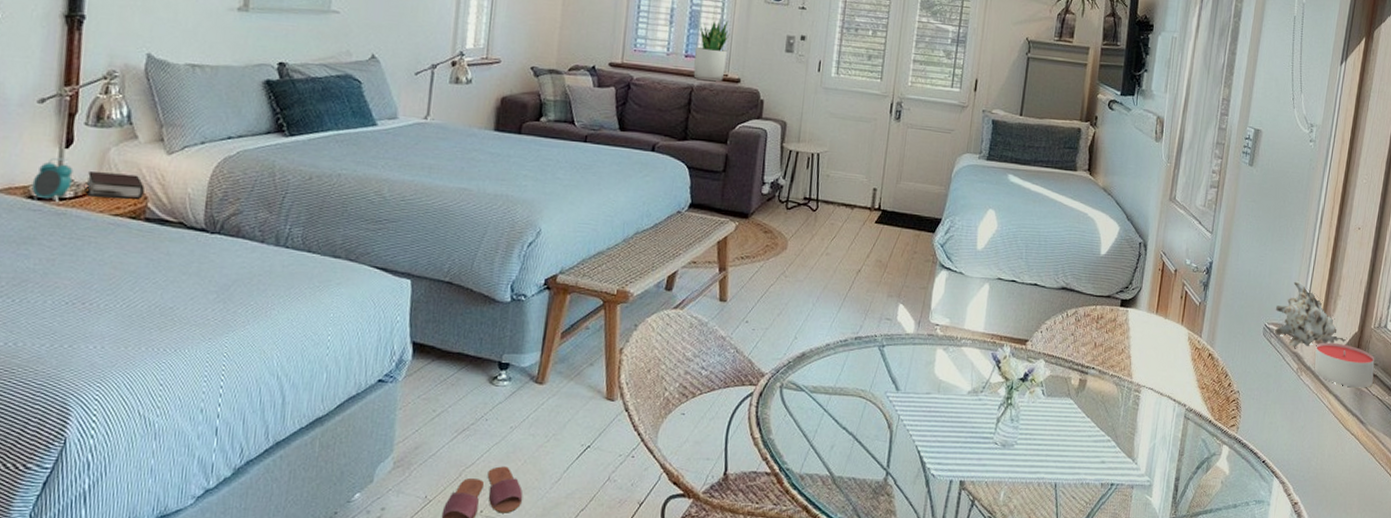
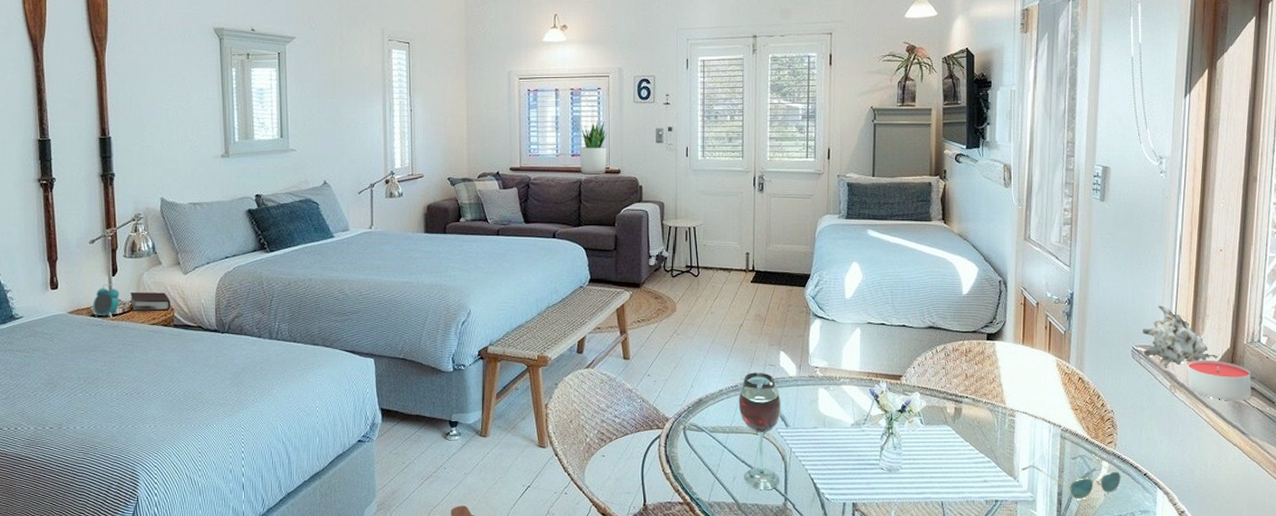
wineglass: none [843,326,894,463] -> present [738,372,782,491]
sunglasses: none [1141,436,1242,486] -> present [1021,454,1123,499]

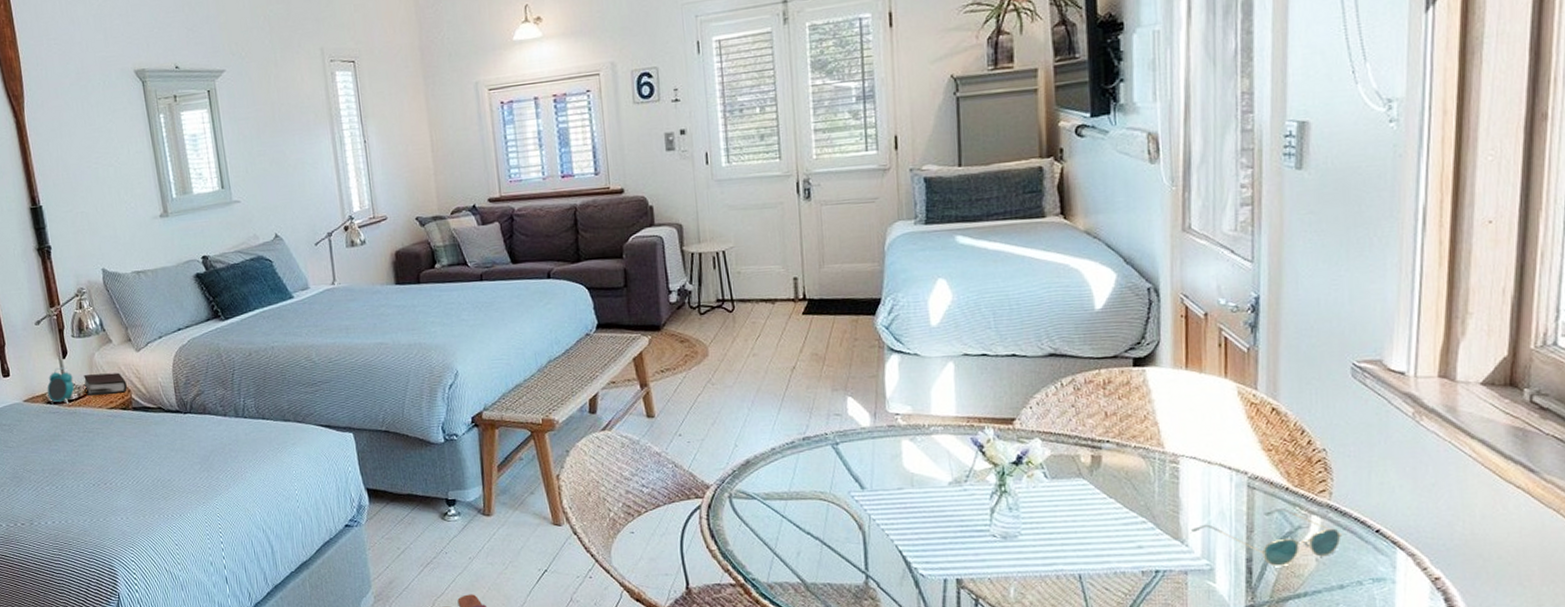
planter: present [580,120,607,175] -> none [570,131,606,199]
wineglass: present [738,372,782,491] -> none [796,424,857,567]
seashell: present [1142,304,1220,367] -> none [1367,302,1491,388]
candle: present [1187,359,1251,401] -> none [1440,373,1544,429]

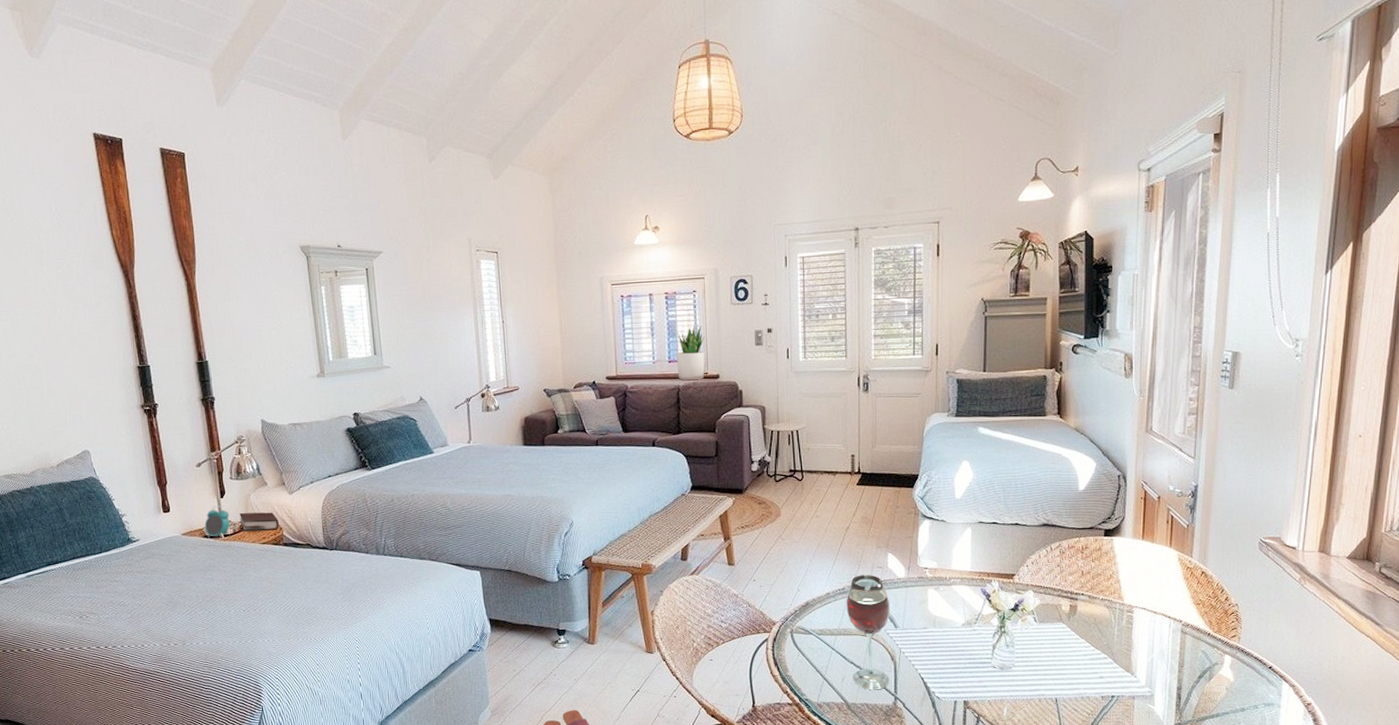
planter: none [570,131,606,199] -> present [677,325,705,381]
wineglass: none [796,424,857,567] -> present [846,574,891,690]
sunglasses: present [1191,507,1343,566] -> none [1139,648,1246,693]

